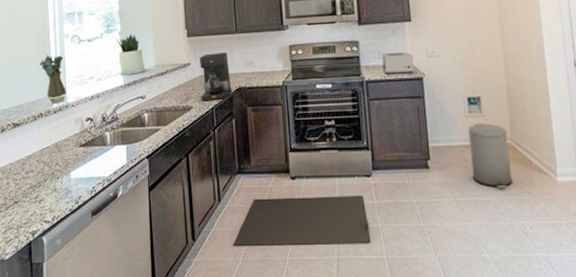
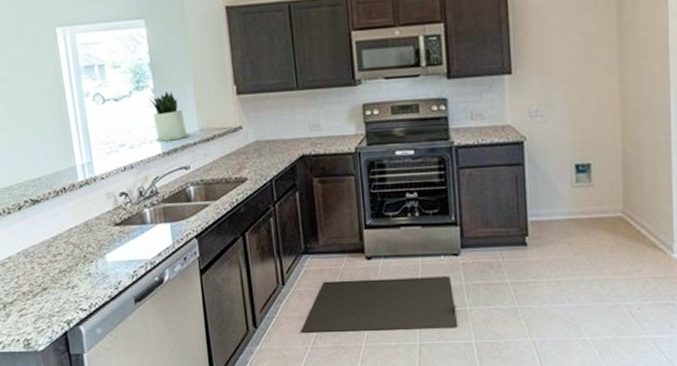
vase: present [40,54,67,104] -> none [56,116,93,176]
coffee maker: present [200,52,232,102] -> none [253,113,295,172]
toaster: present [381,52,414,76] -> none [474,111,513,140]
pedal bin: present [467,123,512,189] -> none [573,194,621,267]

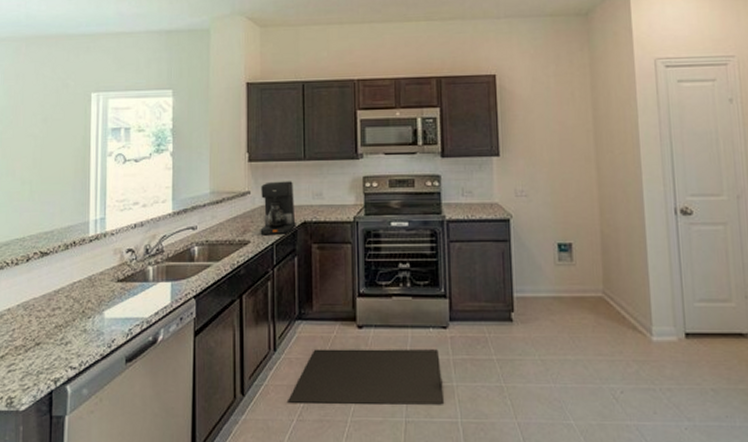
planter: present [147,91,189,143] -> none [166,156,200,203]
coffee maker: none [253,113,295,172] -> present [260,181,296,236]

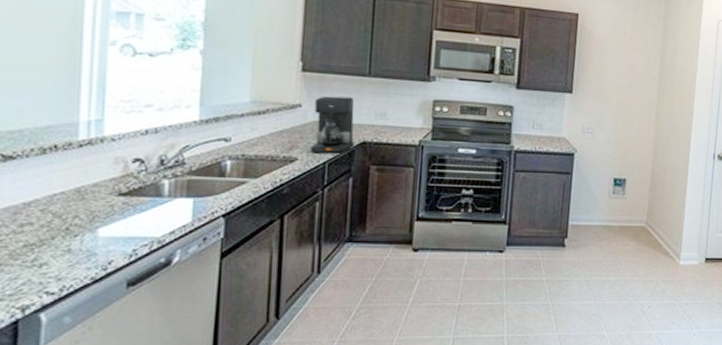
door mat: present [288,349,445,405] -> none [330,271,494,325]

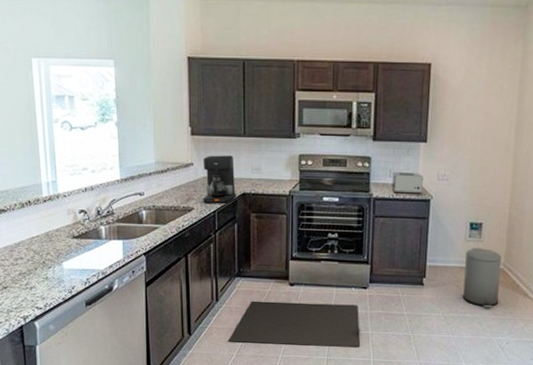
door mat: none [330,271,494,325] -> present [228,300,361,348]
toaster: none [533,123,568,149] -> present [391,172,423,195]
pedal bin: none [605,205,644,270] -> present [463,248,502,308]

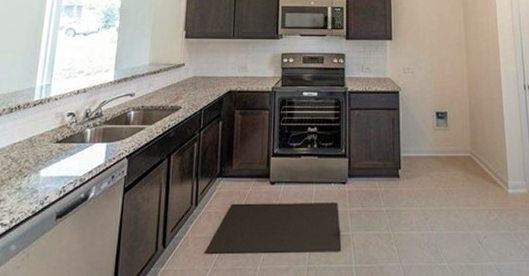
coffee maker: present [203,155,236,204] -> none [191,56,223,102]
toaster: present [391,172,423,195] -> none [363,67,392,88]
pedal bin: present [463,248,502,308] -> none [434,136,471,199]

